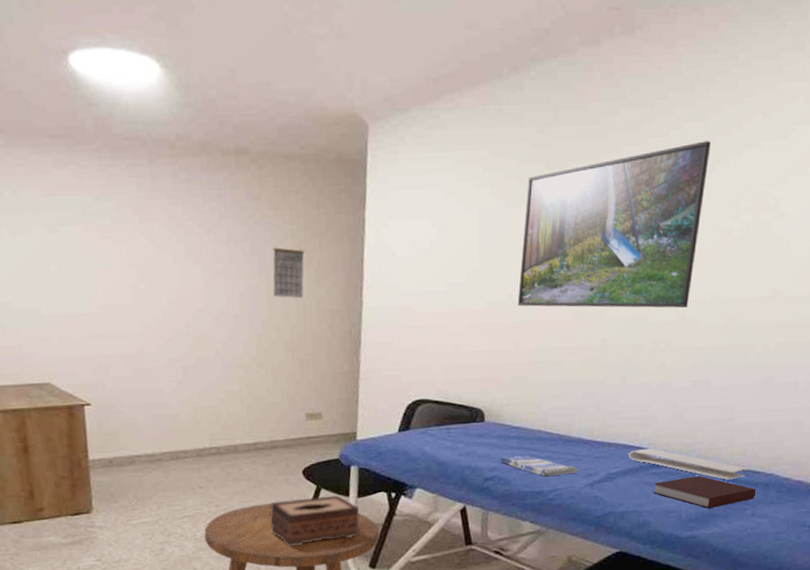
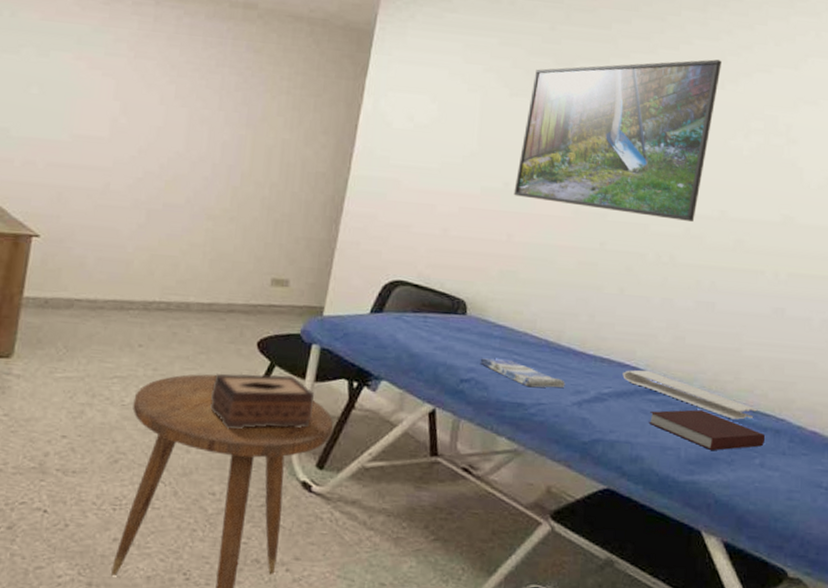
calendar: present [273,247,305,299] -> none [258,101,298,157]

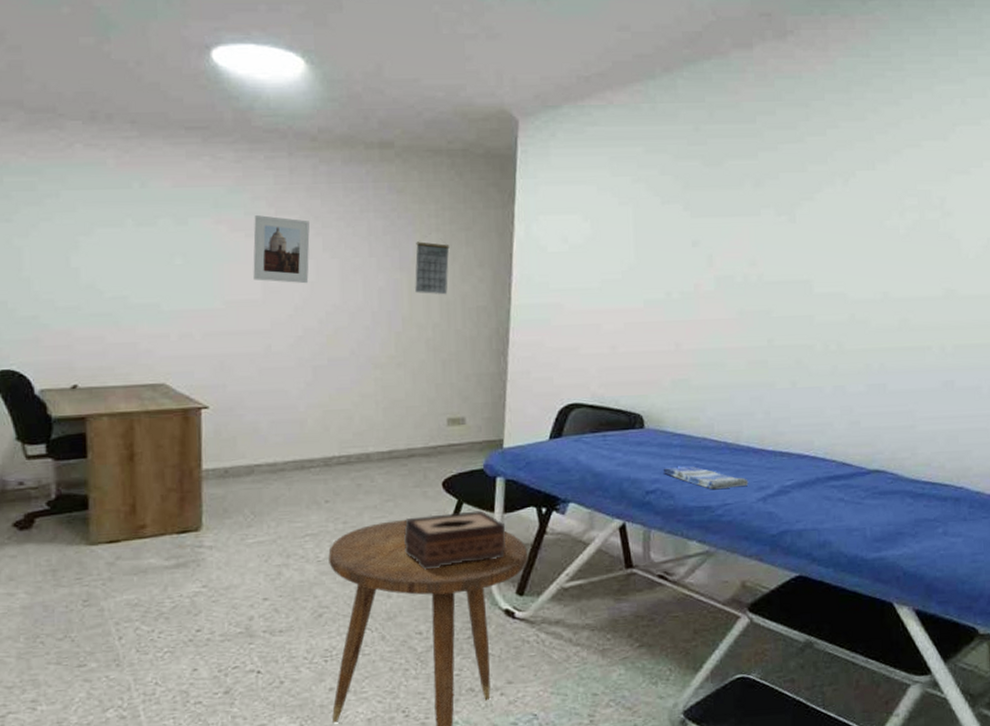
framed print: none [103,56,166,128] -> present [253,215,310,284]
calendar: none [258,101,298,157] -> present [415,241,450,295]
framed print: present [513,59,722,223] -> none [676,140,870,308]
hand towel: present [622,369,758,420] -> none [803,458,937,494]
notebook: present [648,409,766,450] -> none [832,489,947,526]

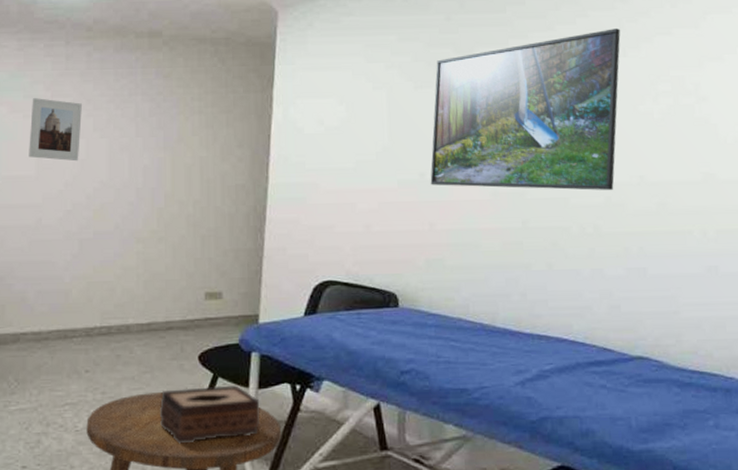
calendar: present [415,241,450,295] -> none [178,123,211,174]
dish towel: present [663,466,749,490] -> none [418,347,506,372]
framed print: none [676,140,870,308] -> present [430,28,621,191]

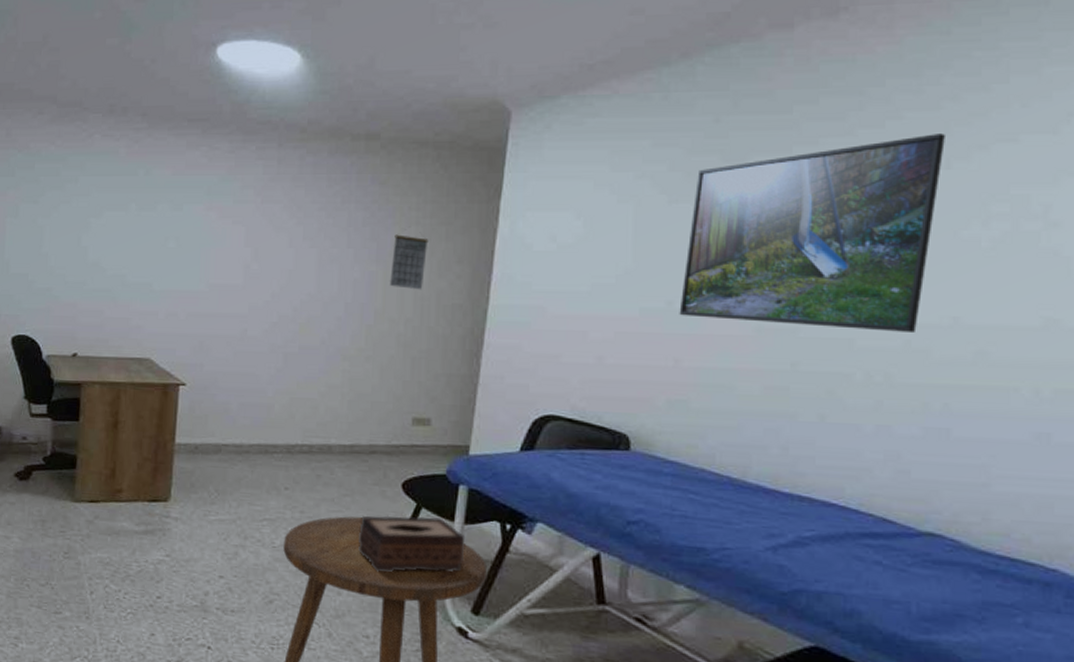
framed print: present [29,98,82,162] -> none [236,204,292,272]
calendar: none [178,123,211,174] -> present [390,234,429,290]

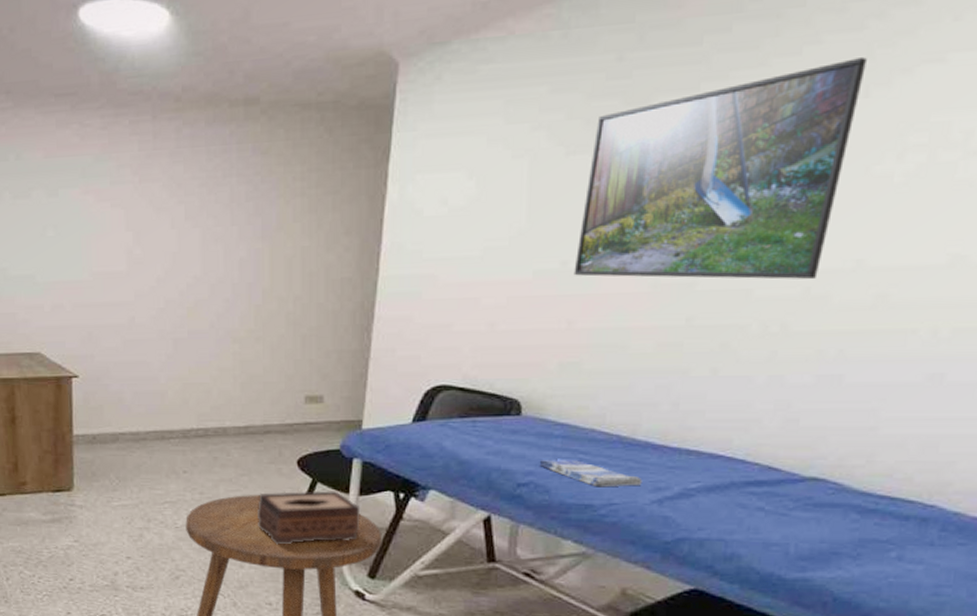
calendar: present [390,234,429,290] -> none [277,207,315,266]
dish towel: none [649,498,755,531] -> present [539,460,643,488]

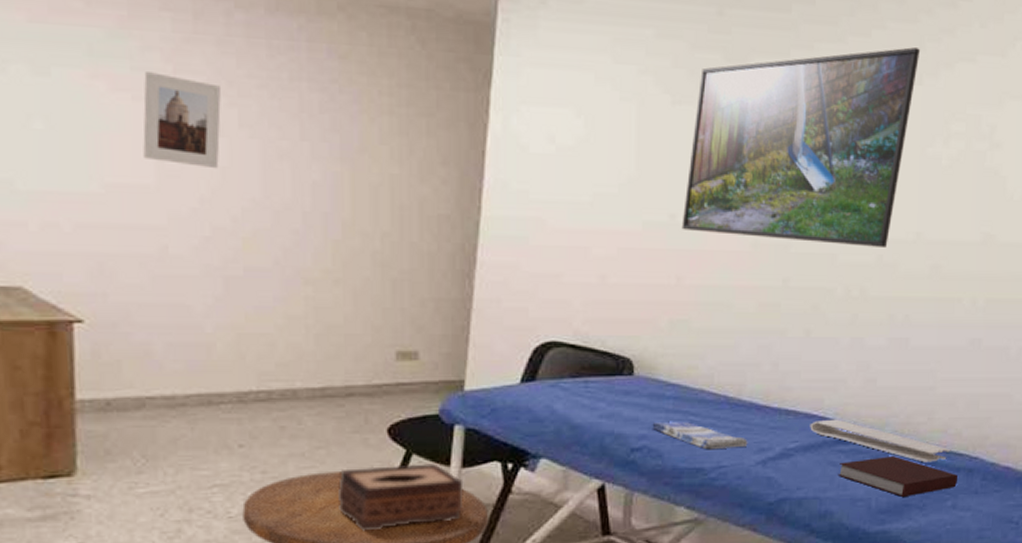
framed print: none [118,184,172,255] -> present [143,72,221,169]
hand towel: none [715,460,898,509] -> present [810,419,951,463]
notebook: none [748,500,907,544] -> present [838,456,959,497]

